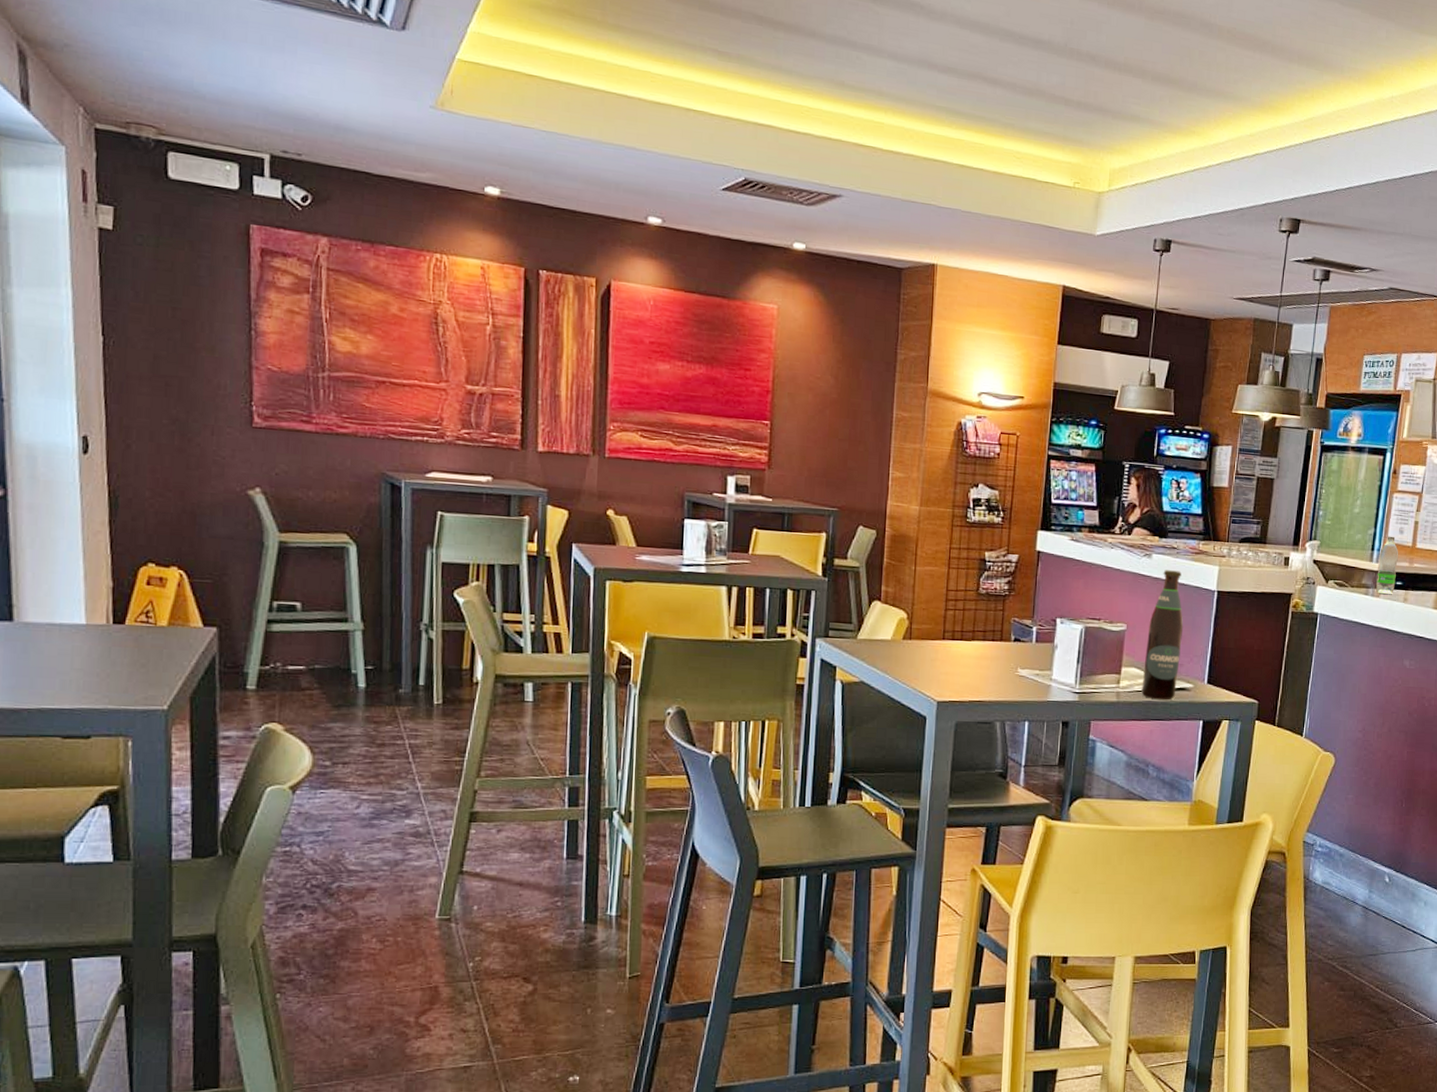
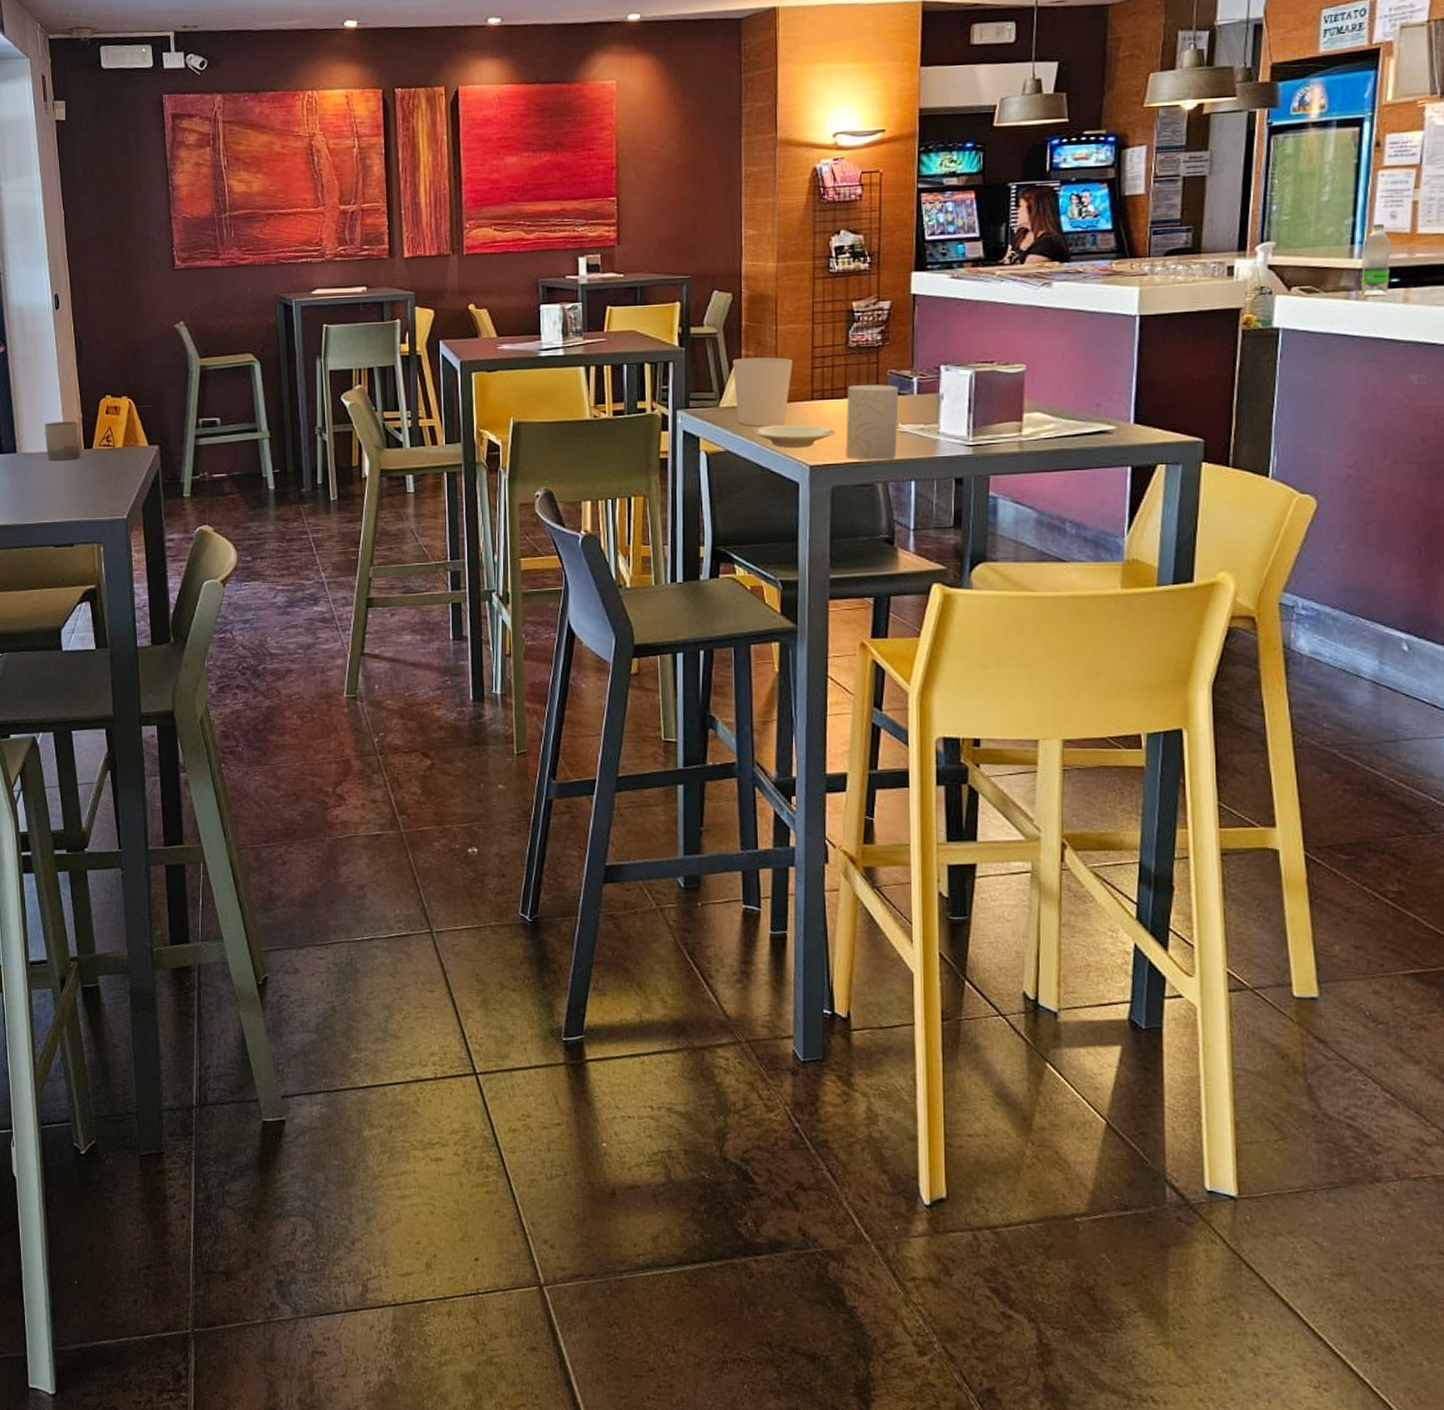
cup: none [57,588,109,636] -> present [45,421,82,461]
dixie cup: none [872,593,928,662] -> present [732,357,793,427]
saucer: none [886,660,963,684] -> present [751,424,836,449]
cup: none [970,629,1020,701] -> present [846,384,899,460]
bottle: present [1141,570,1184,700] -> none [1050,297,1099,447]

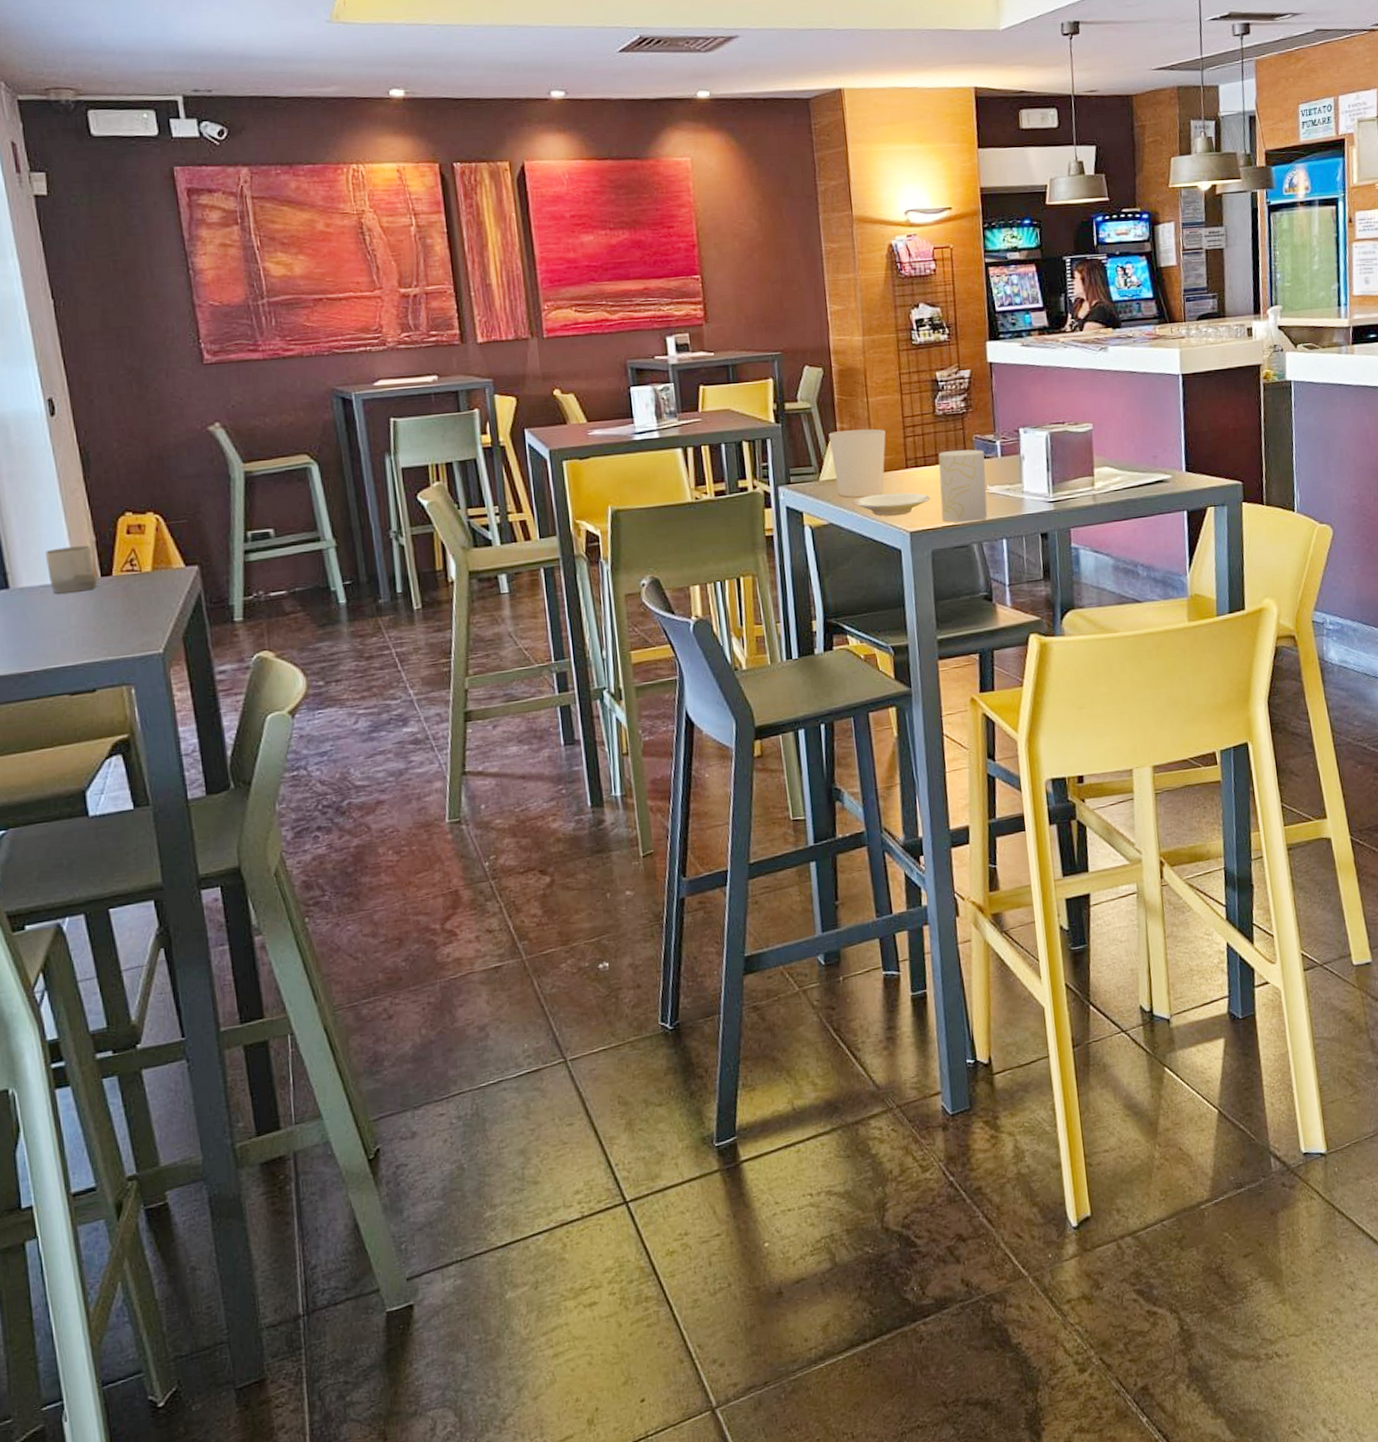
bottle: present [1361,223,1392,295] -> none [1347,288,1369,350]

